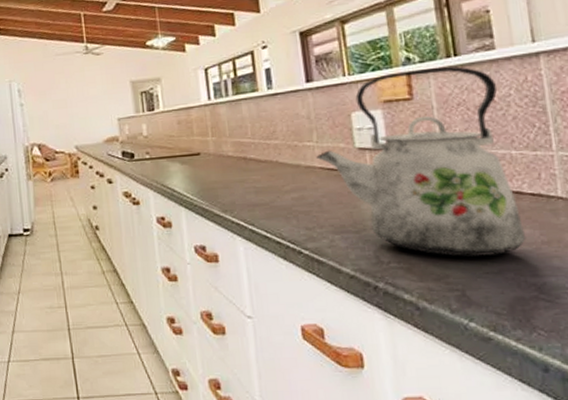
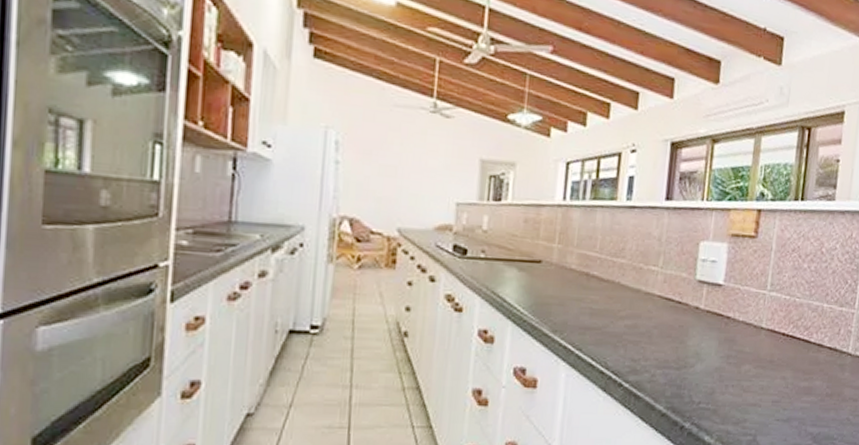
kettle: present [316,66,527,257] -> none [657,206,828,403]

